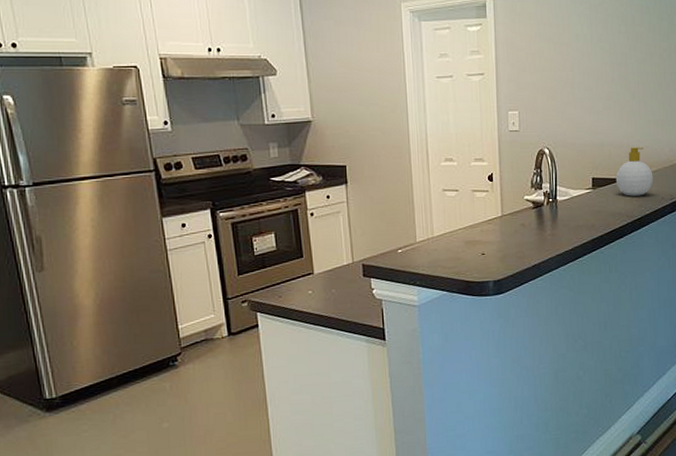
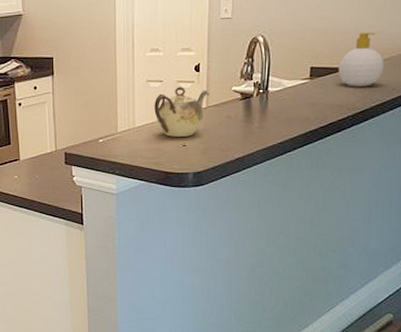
teapot: none [451,196,504,246] -> present [154,87,209,137]

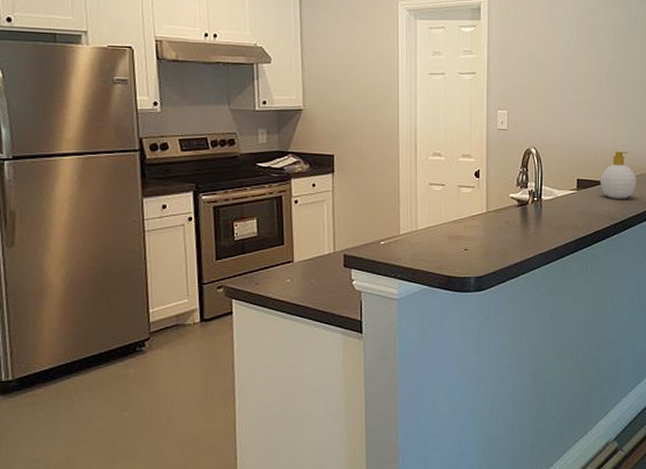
teapot: present [154,87,209,137] -> none [437,191,489,241]

